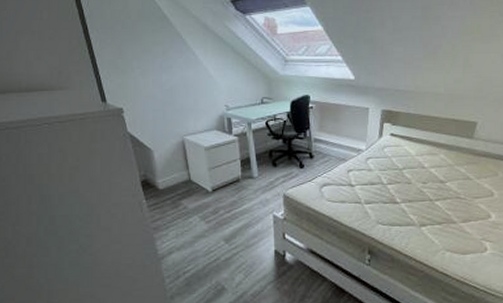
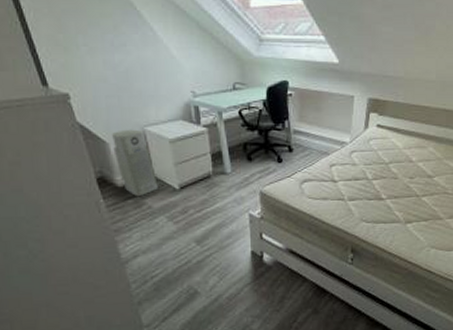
air purifier: none [156,138,193,198] -> present [112,129,158,197]

